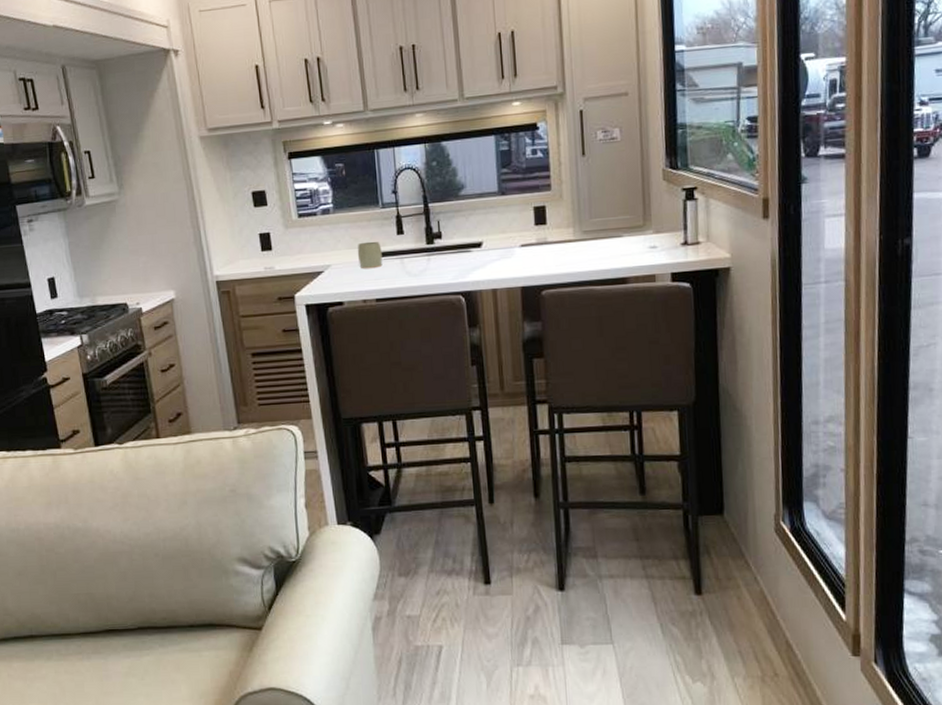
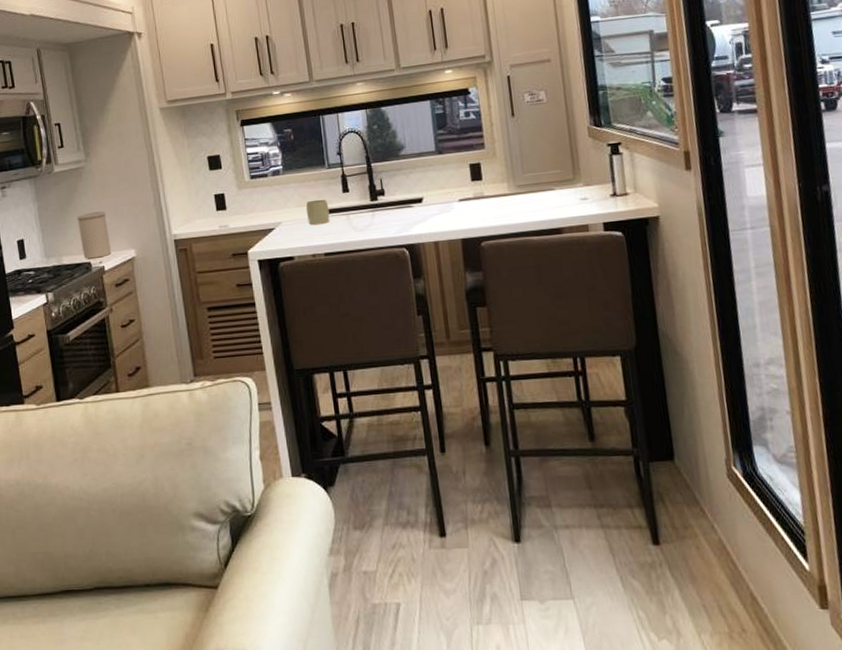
canister: none [111,249,149,300] -> present [76,211,112,259]

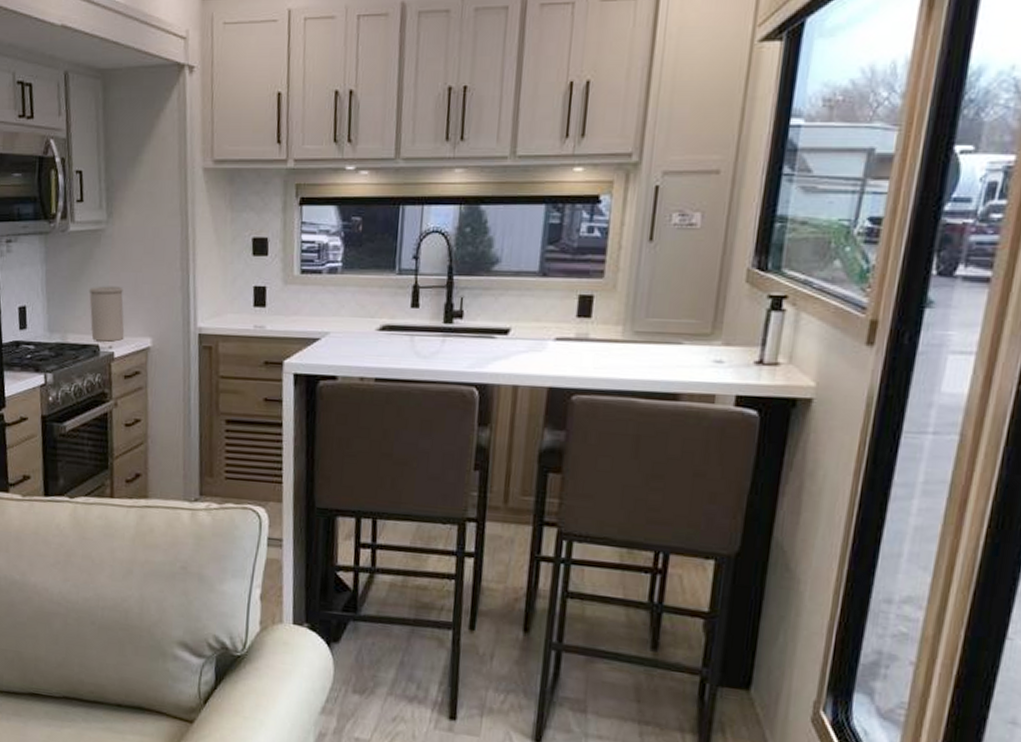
mug: present [305,199,330,226] -> none [361,311,391,343]

